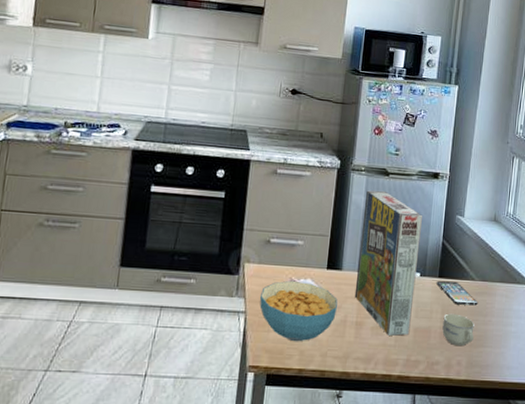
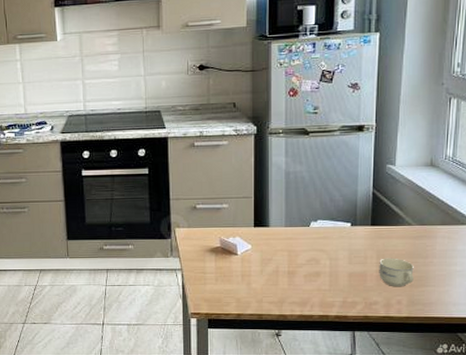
cereal bowl: present [260,280,338,342] -> none [194,239,268,292]
cereal box: present [354,190,422,336] -> none [284,149,348,281]
smartphone: present [437,280,478,306] -> none [369,228,417,249]

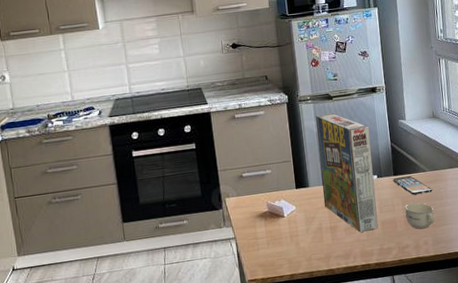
cereal box: none [284,149,348,281] -> present [316,112,378,232]
smartphone: none [369,228,417,249] -> present [393,175,433,195]

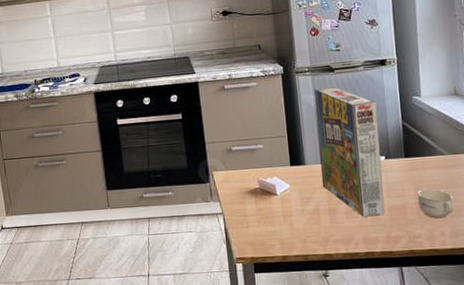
smartphone: present [393,175,433,195] -> none [404,158,453,180]

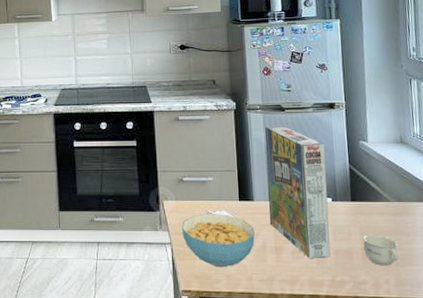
cereal bowl: none [233,180,308,233] -> present [182,213,255,268]

